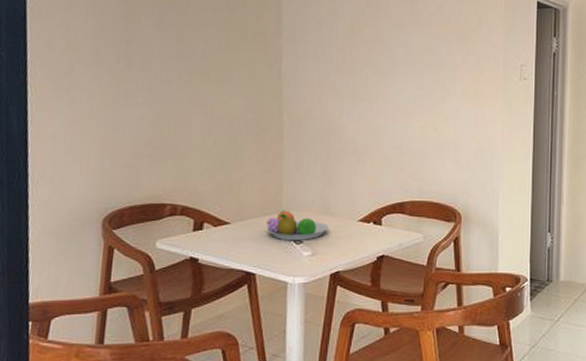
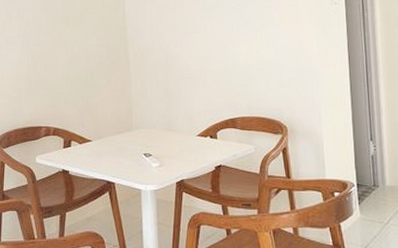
fruit bowl: present [266,210,329,241] -> none [121,128,172,155]

